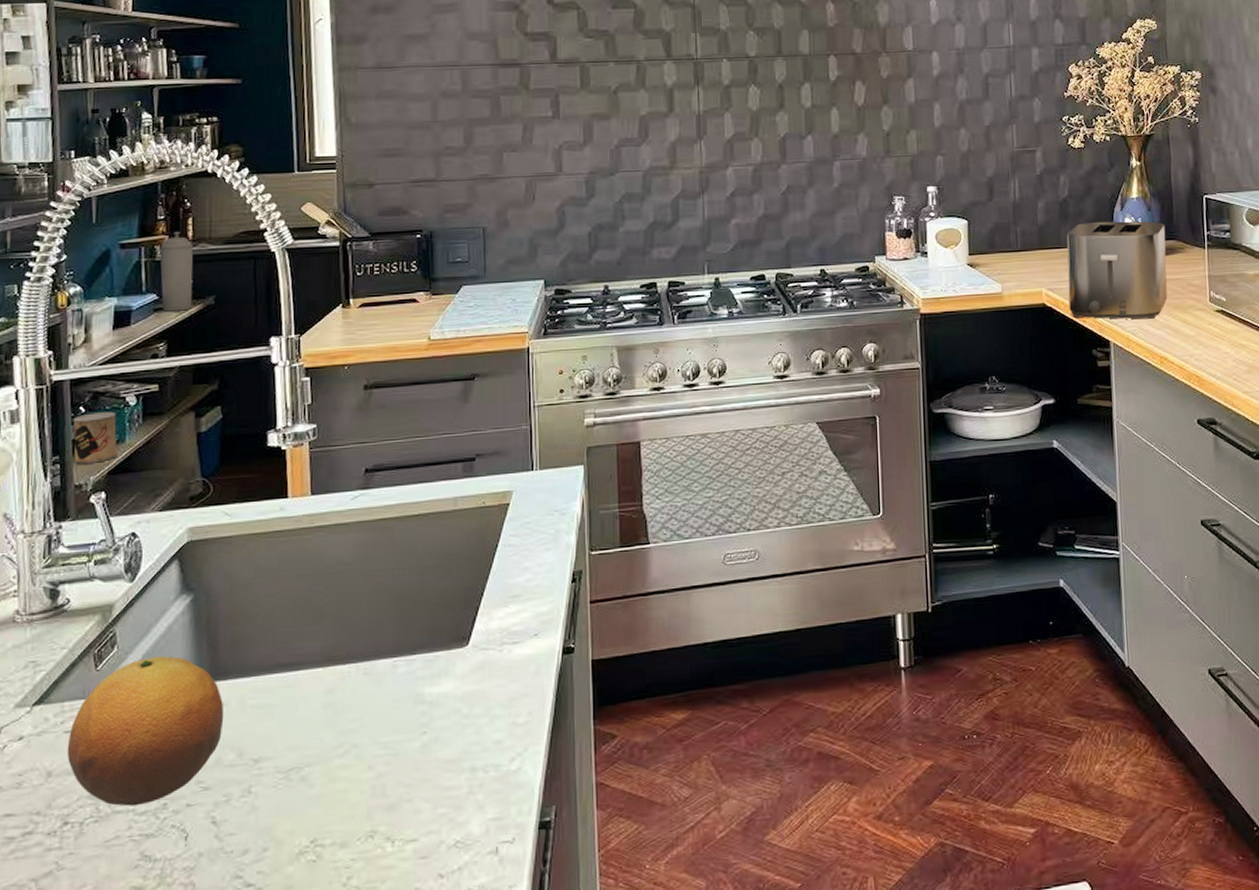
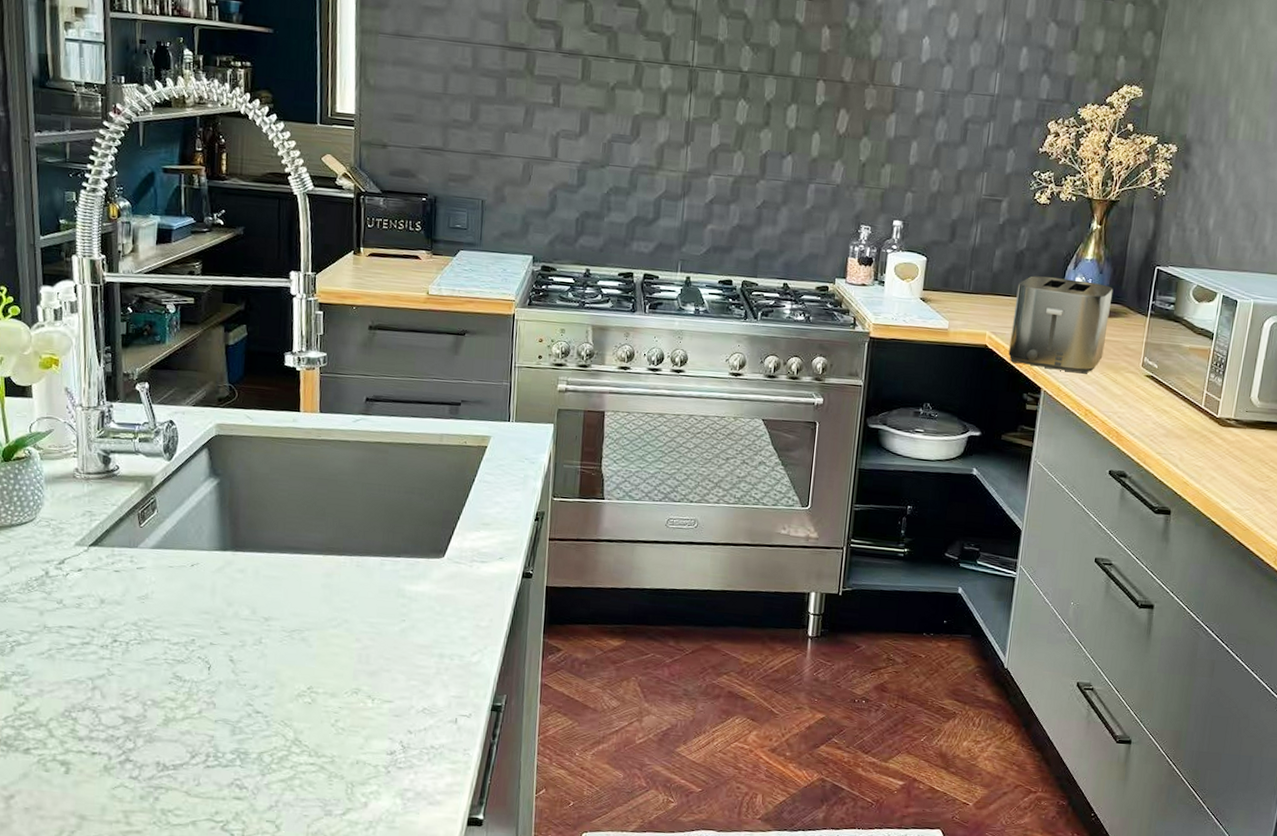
fruit: present [66,656,224,807] -> none [116,523,242,637]
tin can: present [73,412,117,464] -> none [122,314,159,358]
canister: present [160,231,193,312] -> none [197,163,226,237]

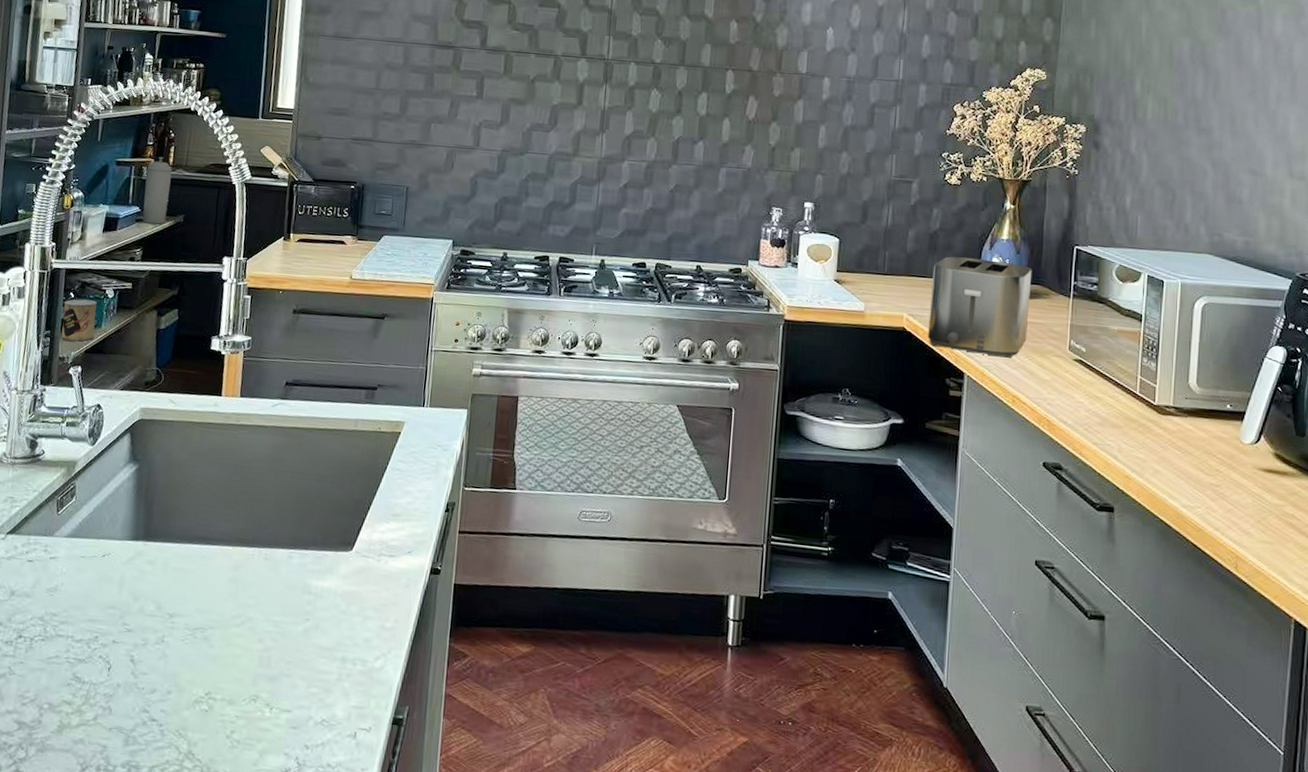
tin can: none [122,314,159,358] -> present [60,299,97,342]
canister: none [197,163,226,237] -> present [142,156,172,225]

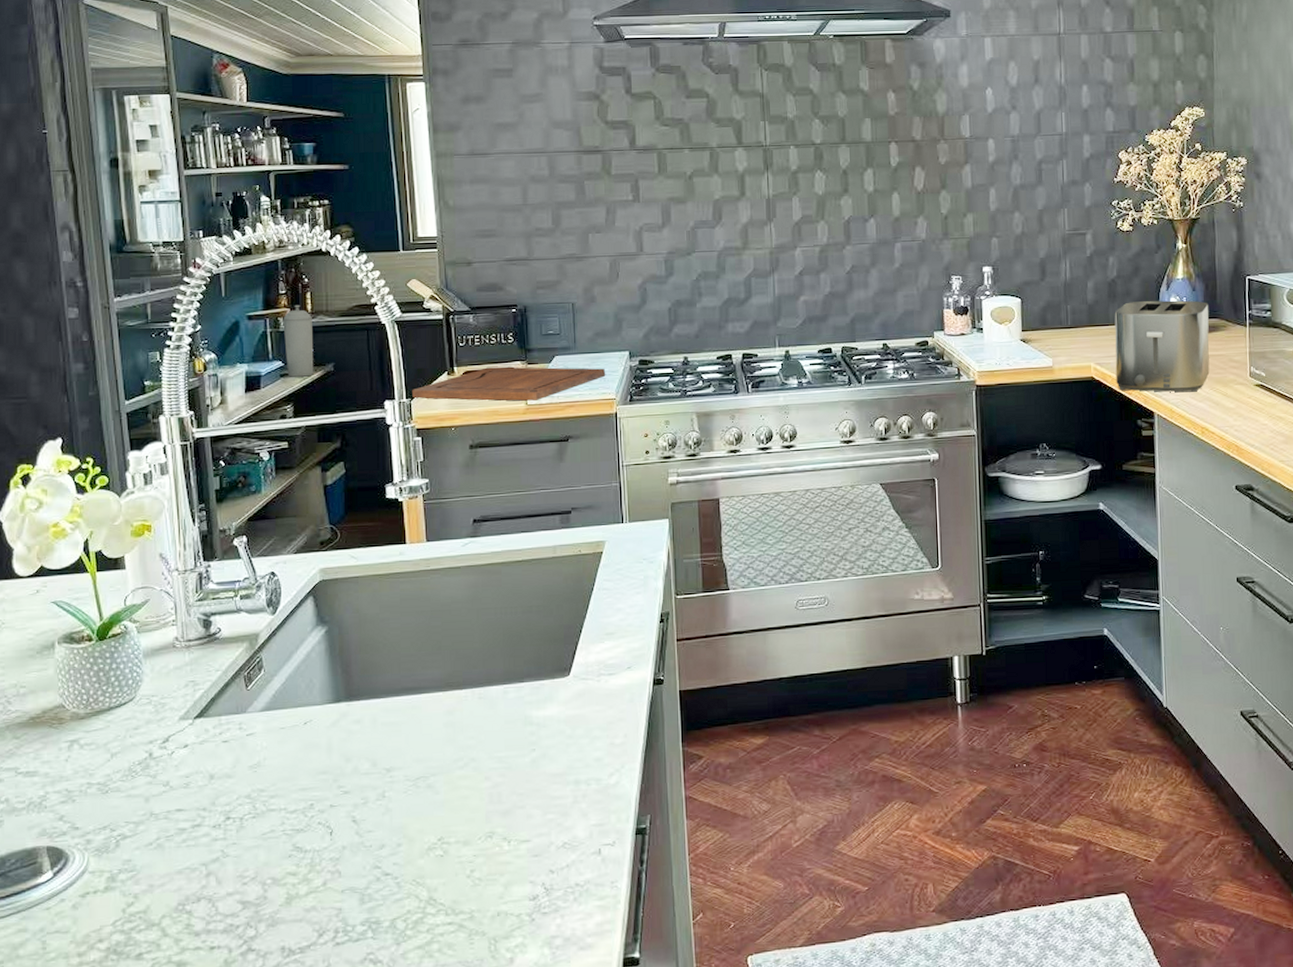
tin can: present [60,299,97,342] -> none [215,466,255,511]
cutting board: none [249,237,428,277] -> present [412,367,606,402]

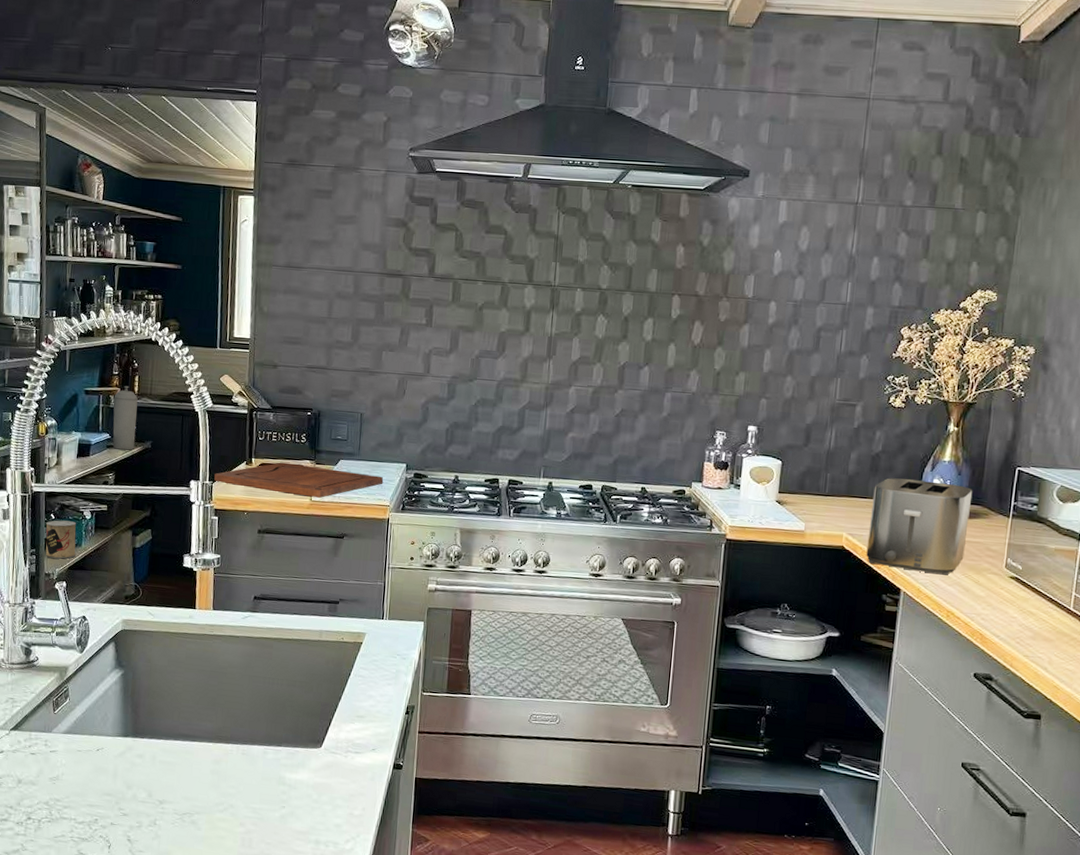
tin can: none [215,466,255,511] -> present [45,520,76,559]

